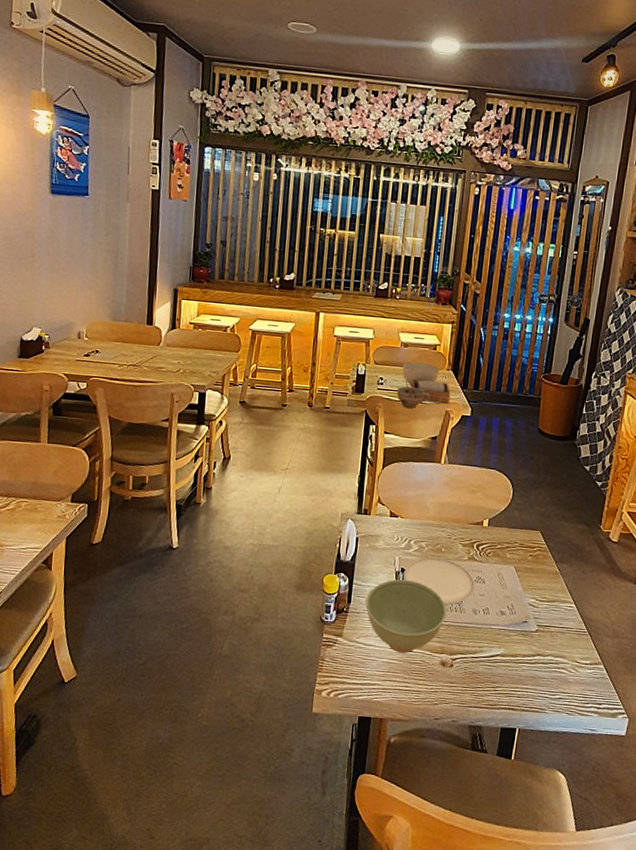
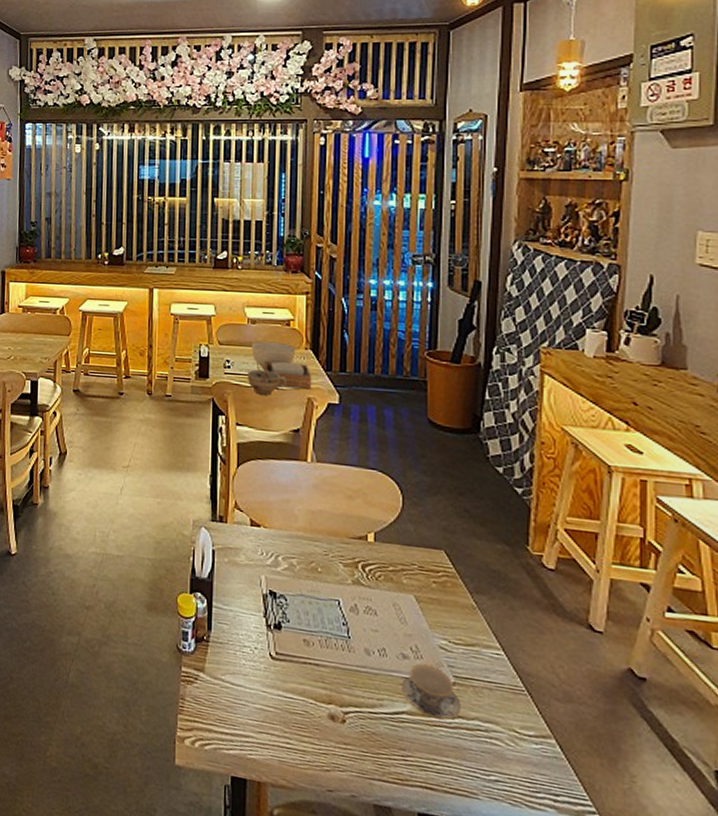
bowl: present [365,579,447,653] -> none [229,604,331,700]
plate: present [404,557,475,606] -> none [273,577,364,642]
teacup: none [498,618,540,658] -> present [402,663,461,720]

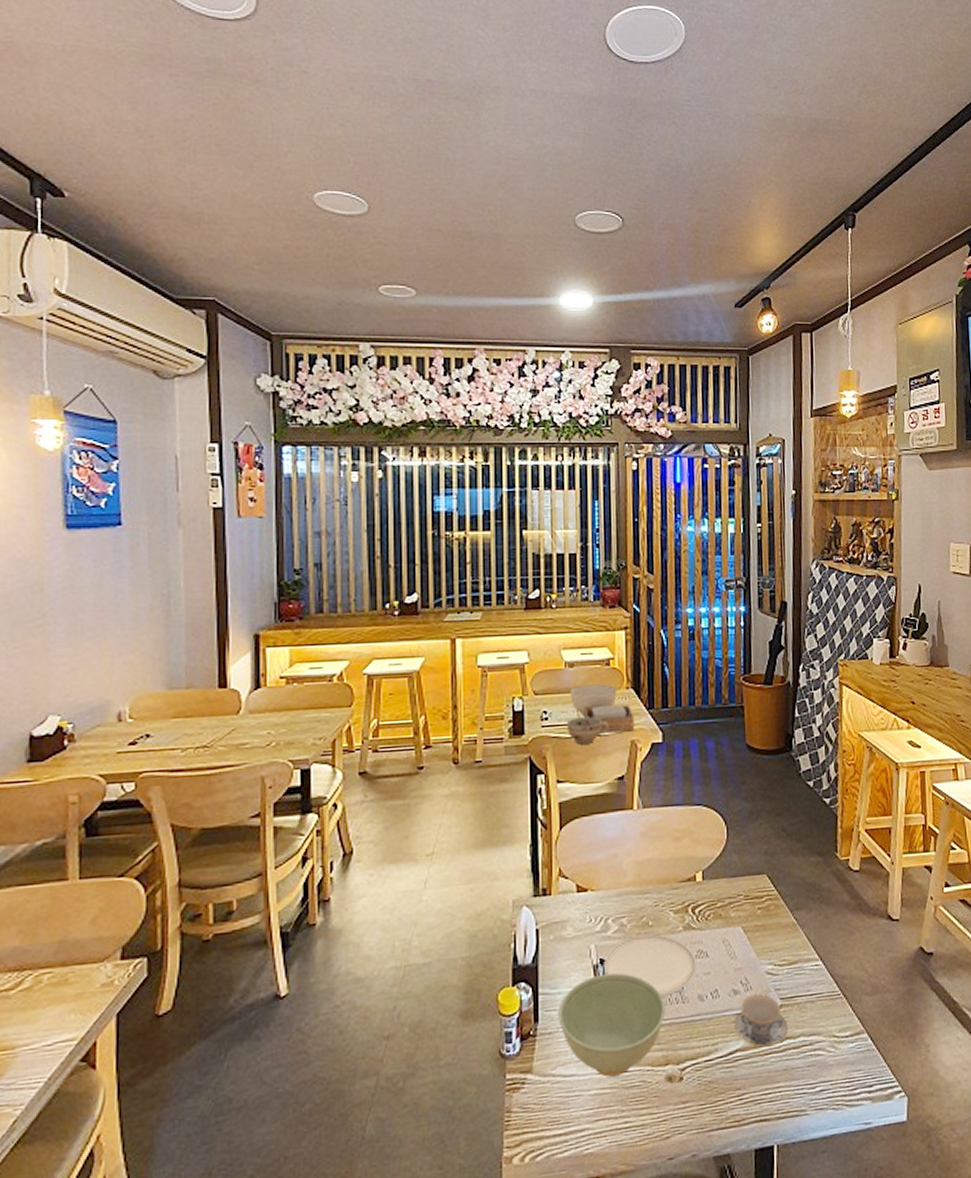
bowl: none [229,604,331,700] -> present [558,973,666,1077]
plate: none [273,577,364,642] -> present [604,934,696,998]

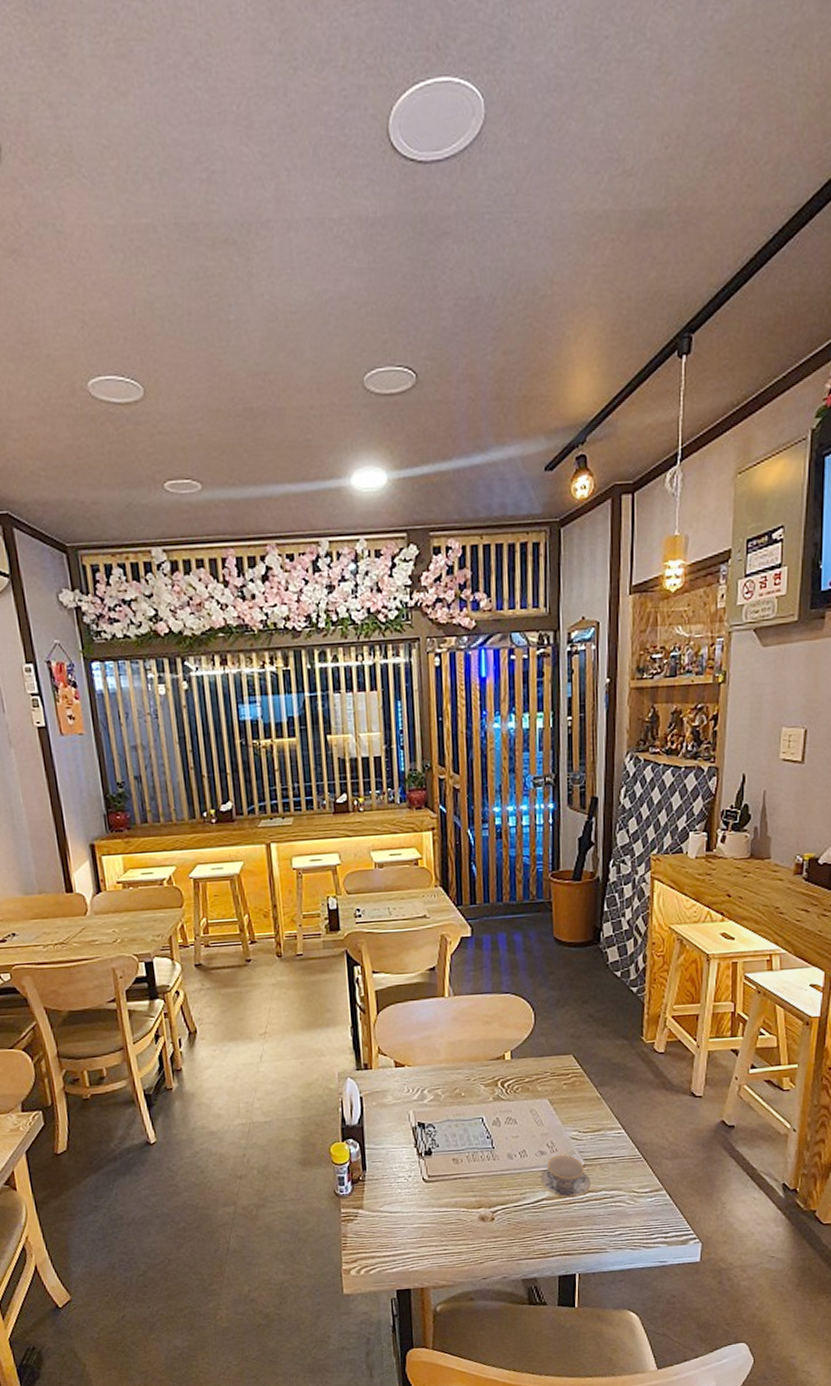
bowl: present [558,973,666,1077] -> none [383,1134,478,1215]
teacup: present [566,716,610,744] -> none [378,913,420,939]
bowl: present [570,684,617,717] -> none [381,883,426,914]
napkin holder: present [584,704,635,733] -> none [395,902,444,929]
plate: present [604,934,696,998] -> none [422,1103,505,1155]

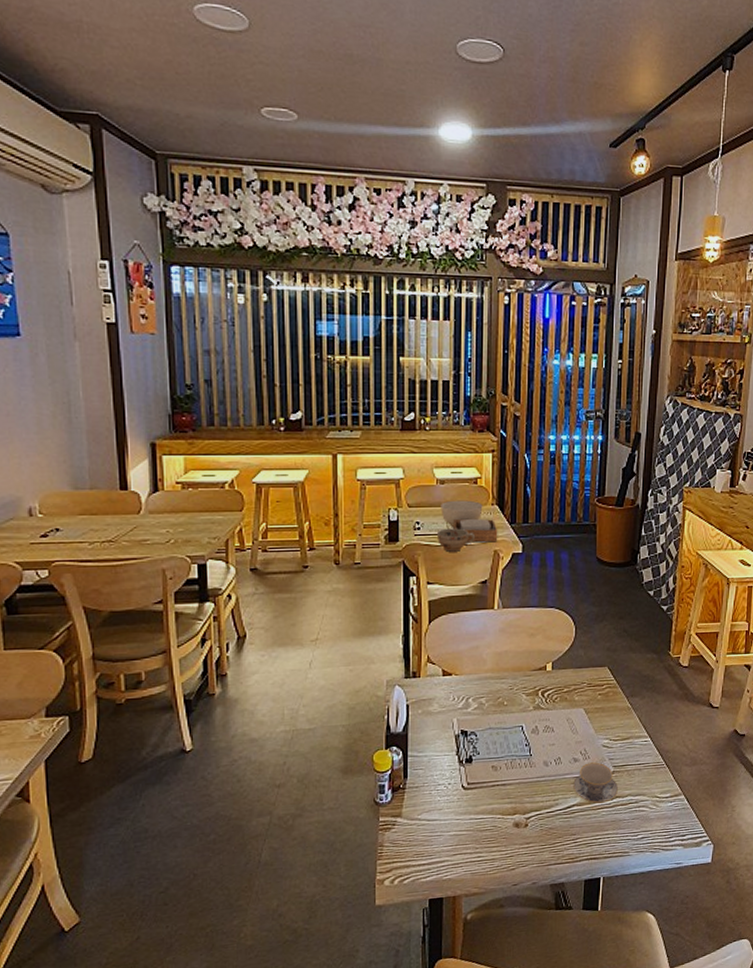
teacup: none [378,913,420,939] -> present [436,528,476,552]
bowl: none [381,883,426,914] -> present [440,500,483,528]
napkin holder: none [395,902,444,929] -> present [453,518,498,543]

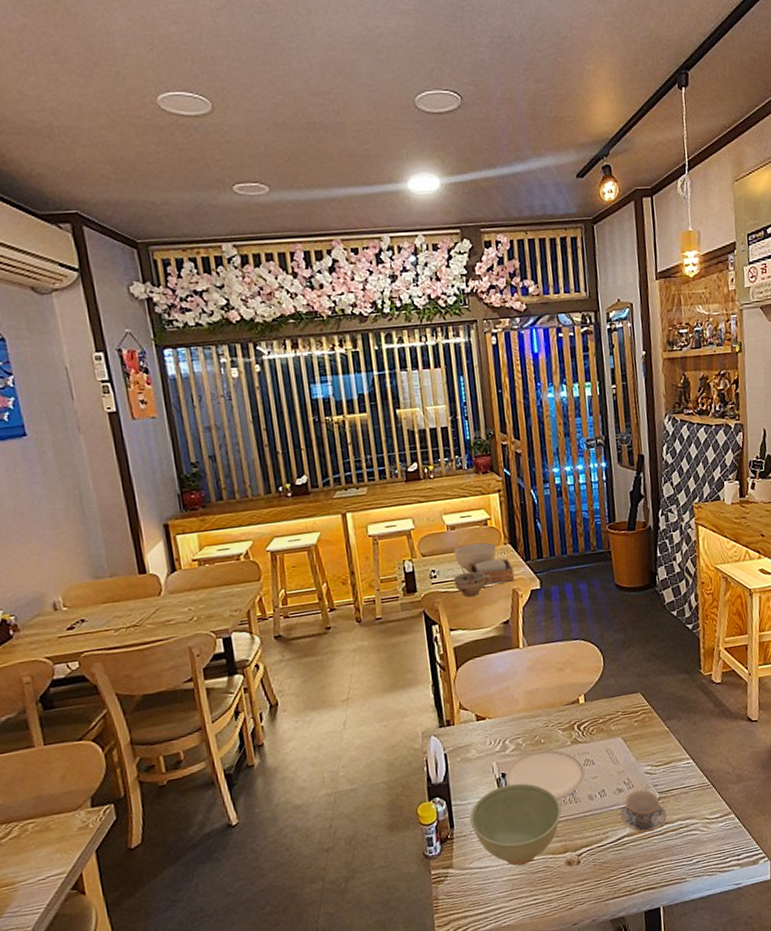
bowl: none [424,742,516,822] -> present [470,783,562,866]
plate: none [465,712,543,763] -> present [505,749,585,800]

